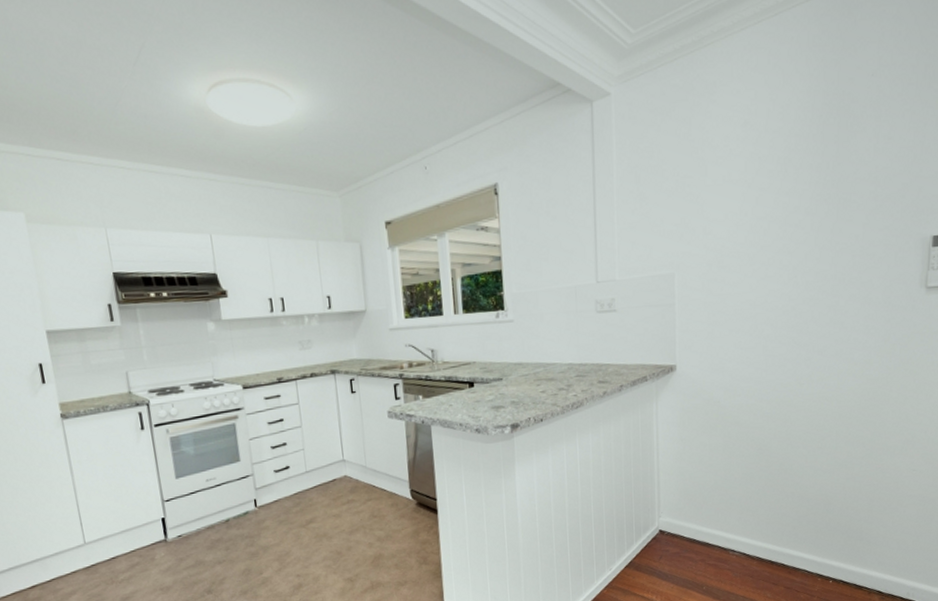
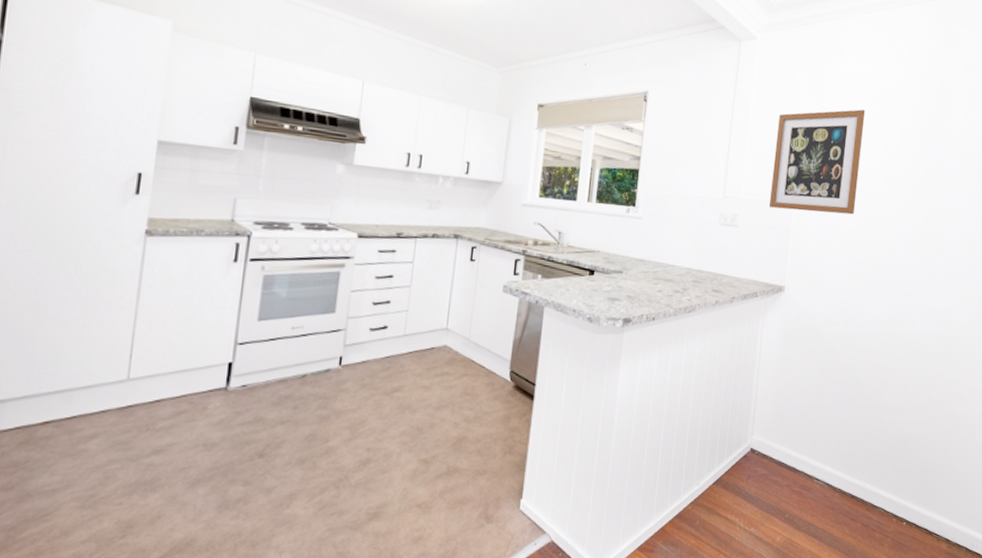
wall art: none [646,150,749,284] -> present [768,109,866,215]

